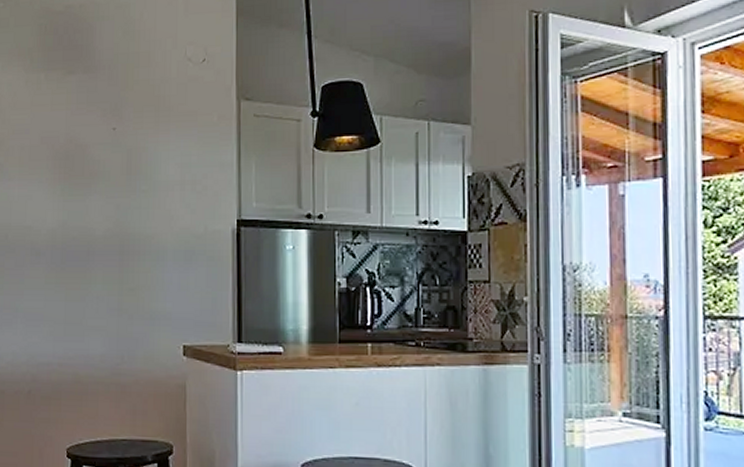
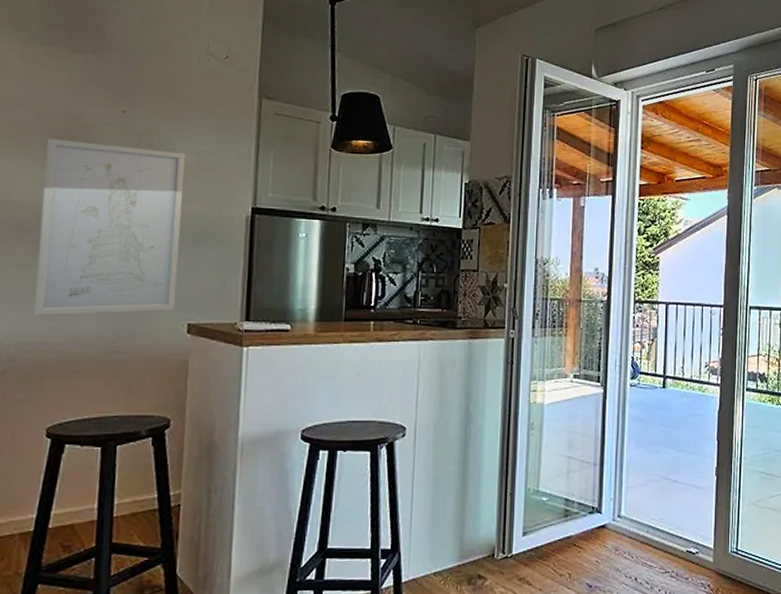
wall art: none [49,162,172,338] -> present [33,138,185,316]

